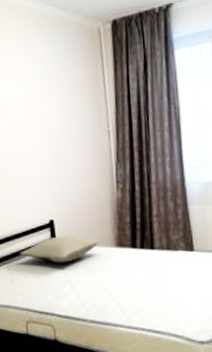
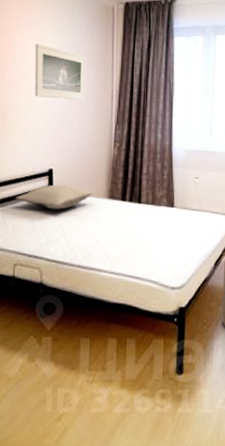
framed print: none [20,86,80,144] -> present [34,43,86,101]

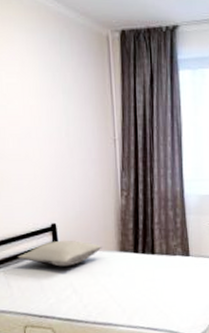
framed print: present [34,43,86,101] -> none [21,81,85,146]

